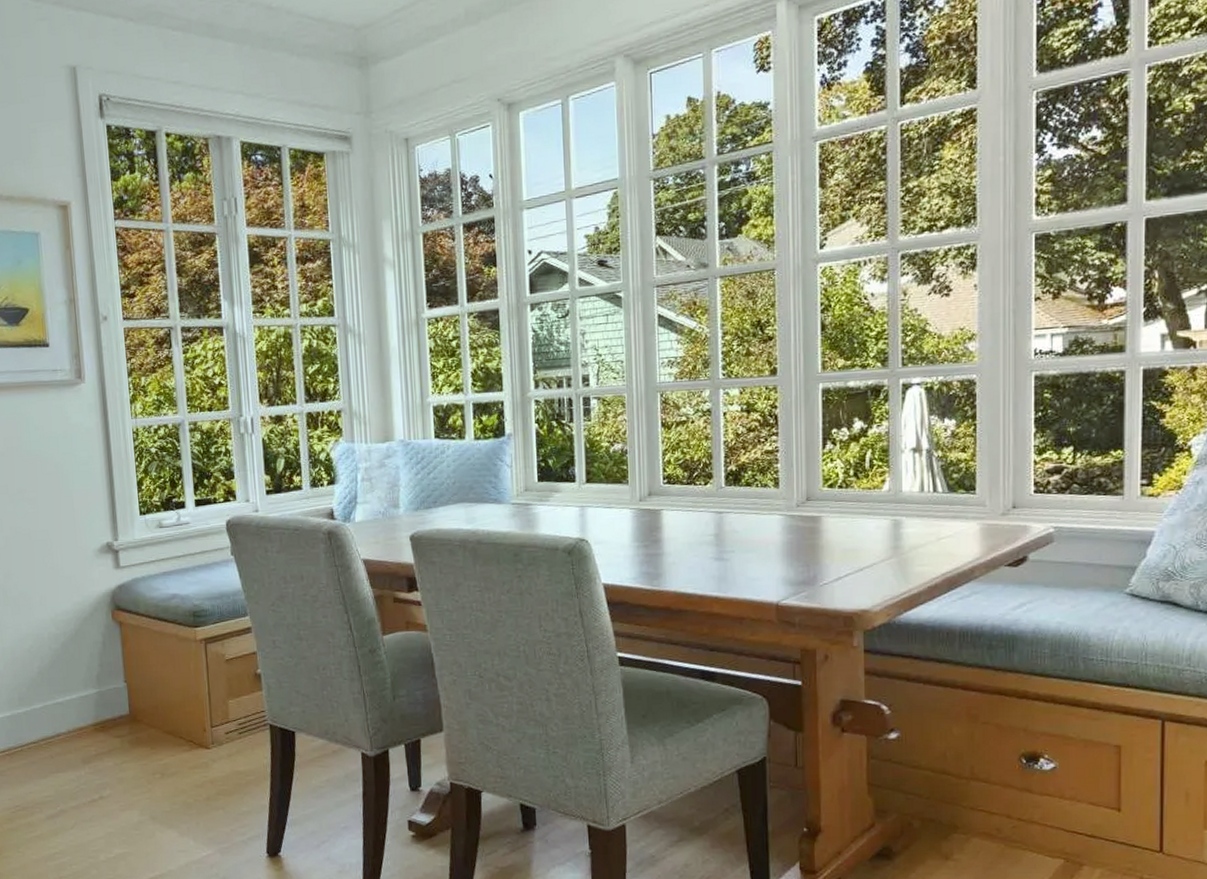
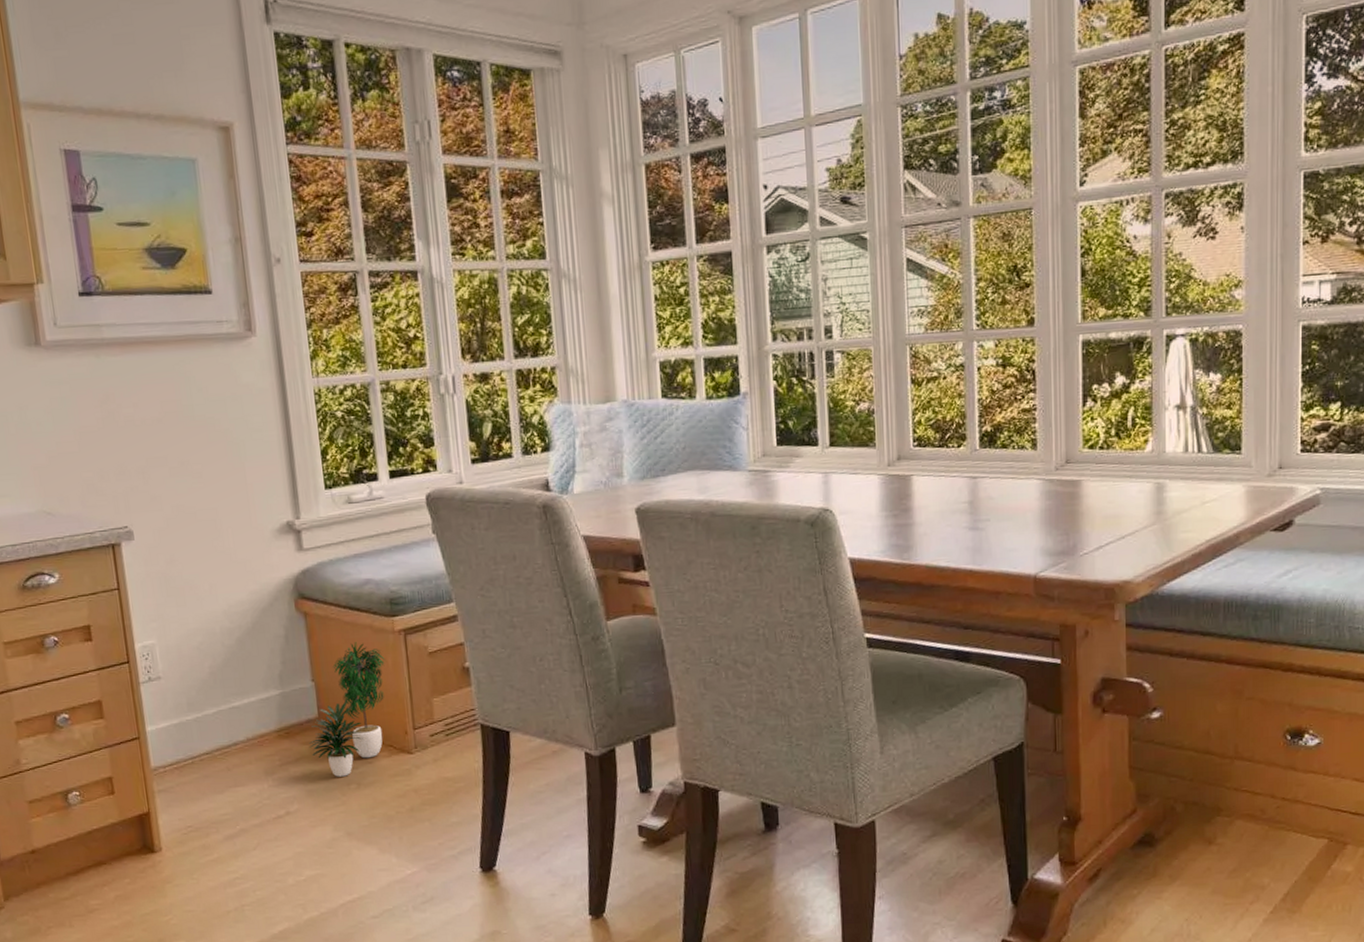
potted plant: none [120,649,188,767] -> present [308,642,386,777]

